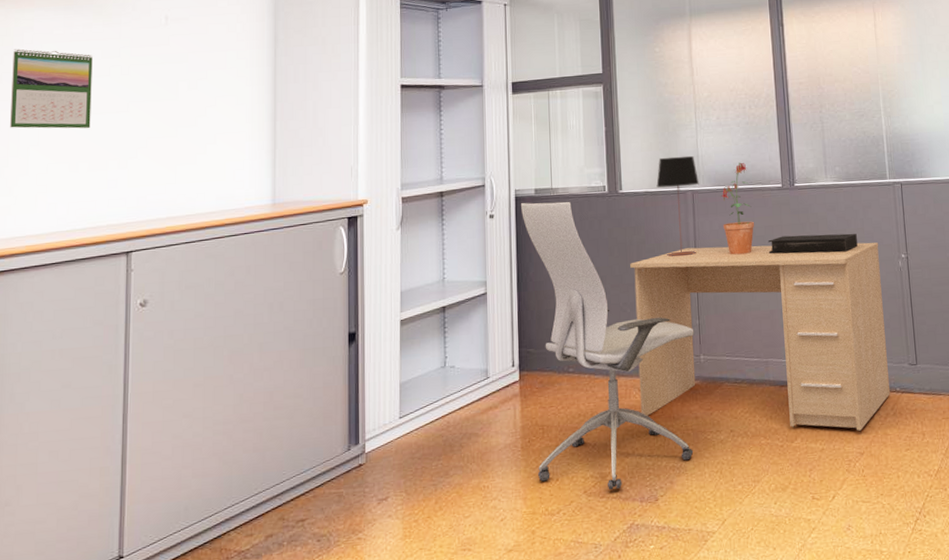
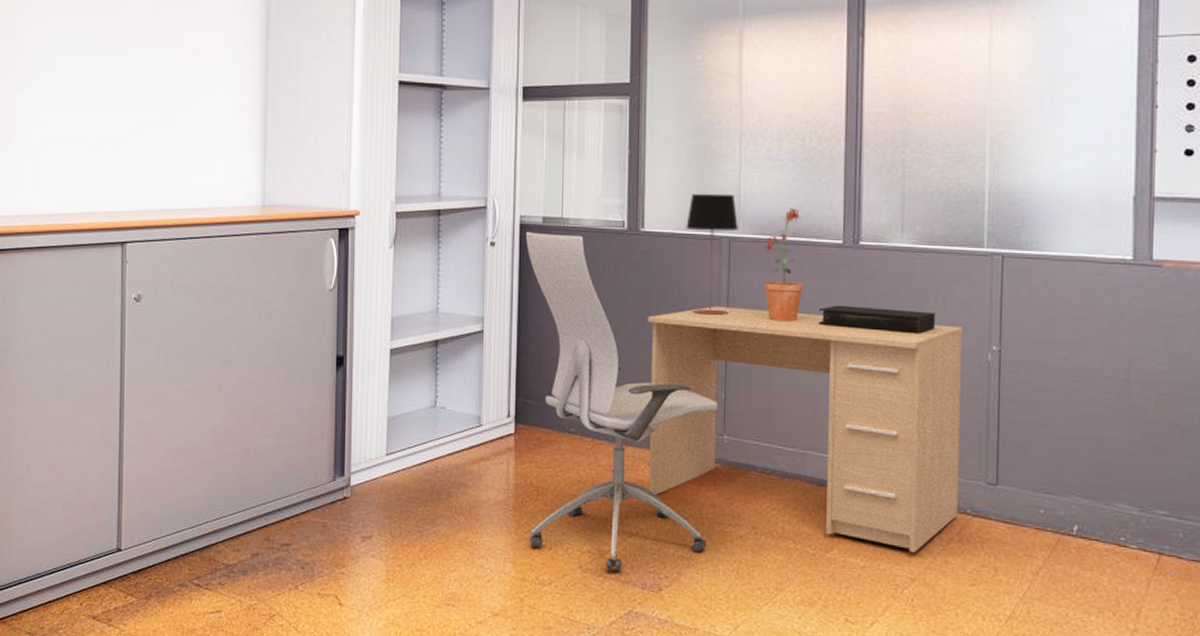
calendar: present [10,49,93,129] -> none [13,14,88,106]

